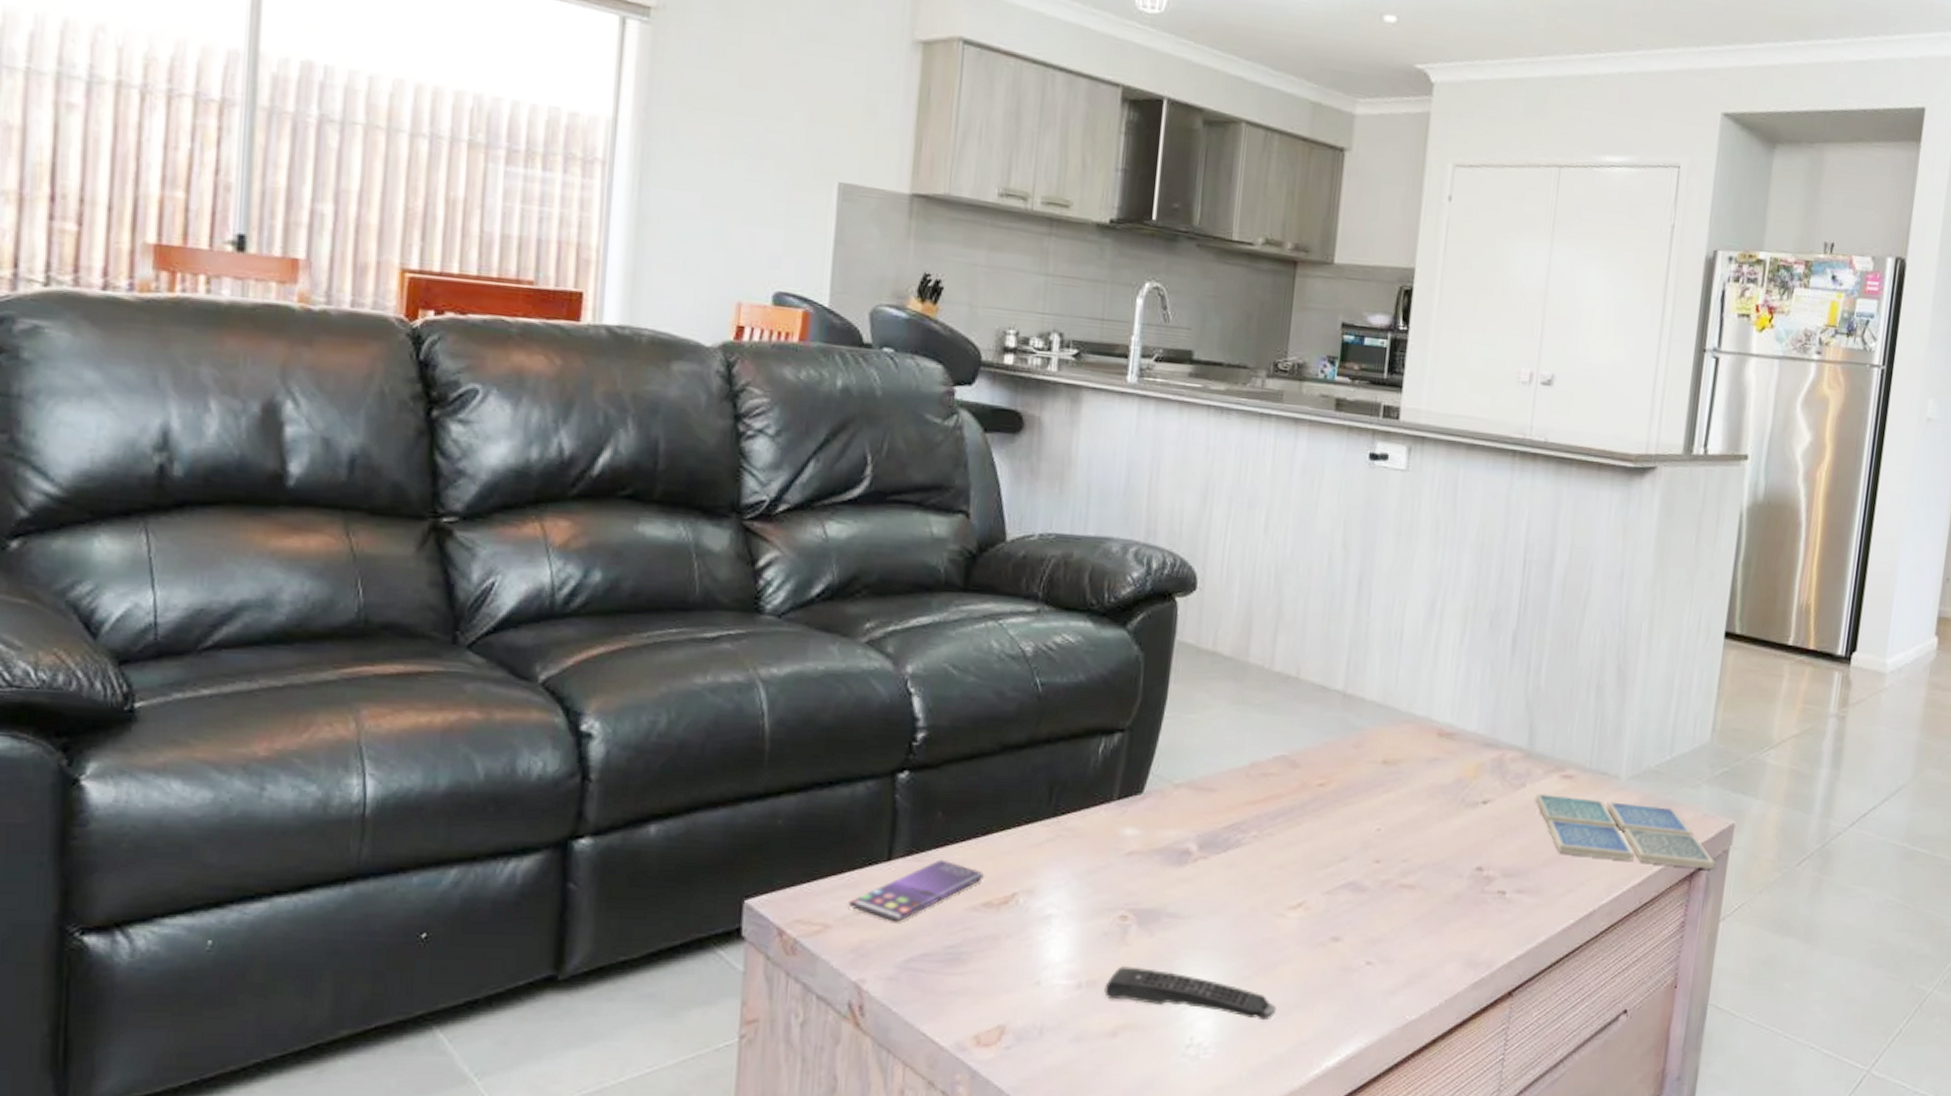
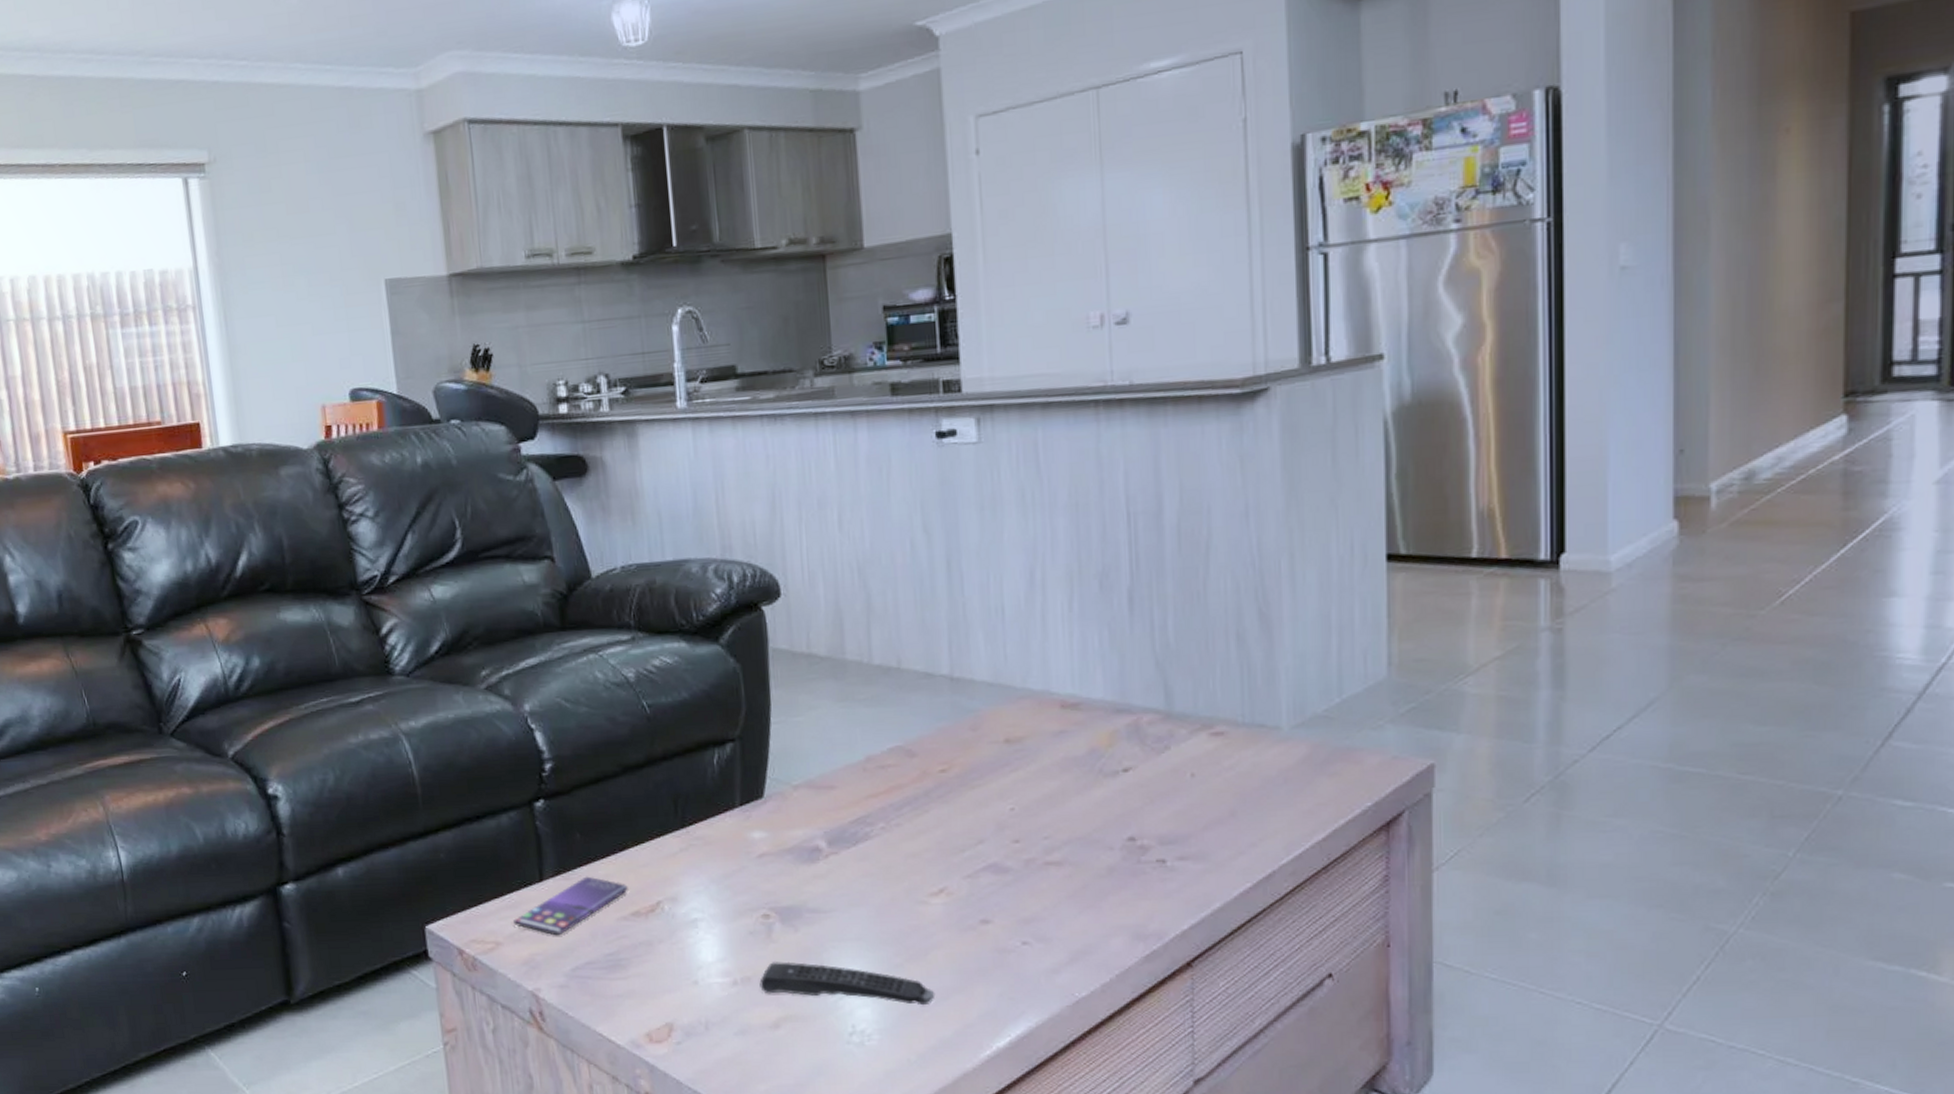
drink coaster: present [1535,793,1716,870] -> none [1183,753,1417,817]

